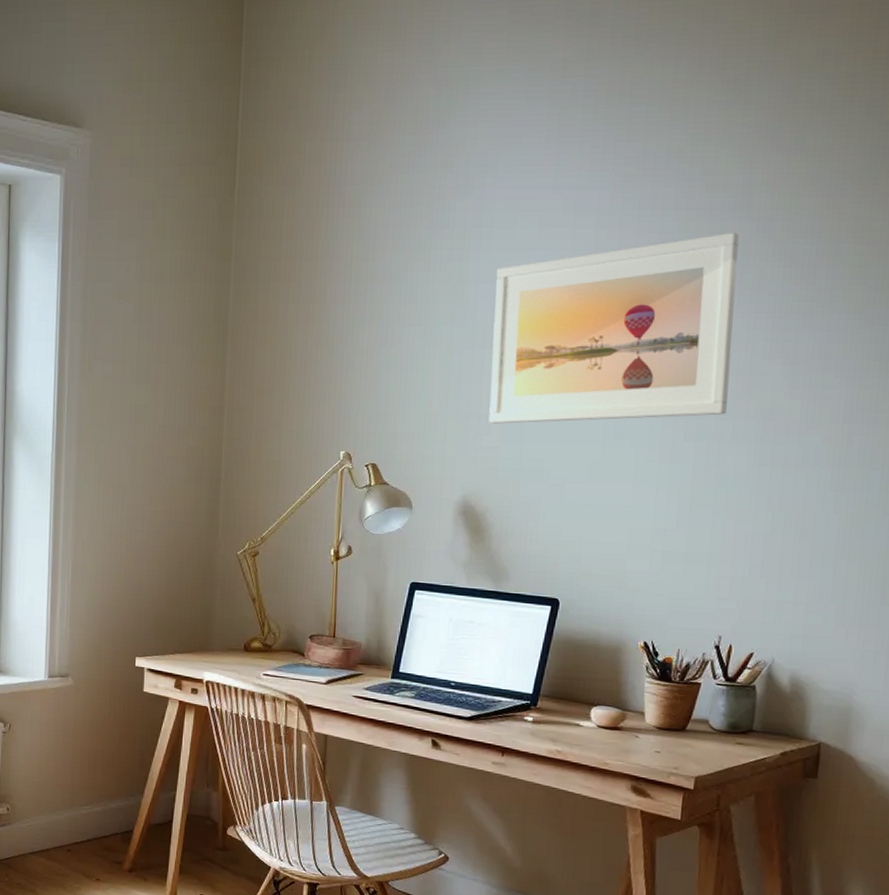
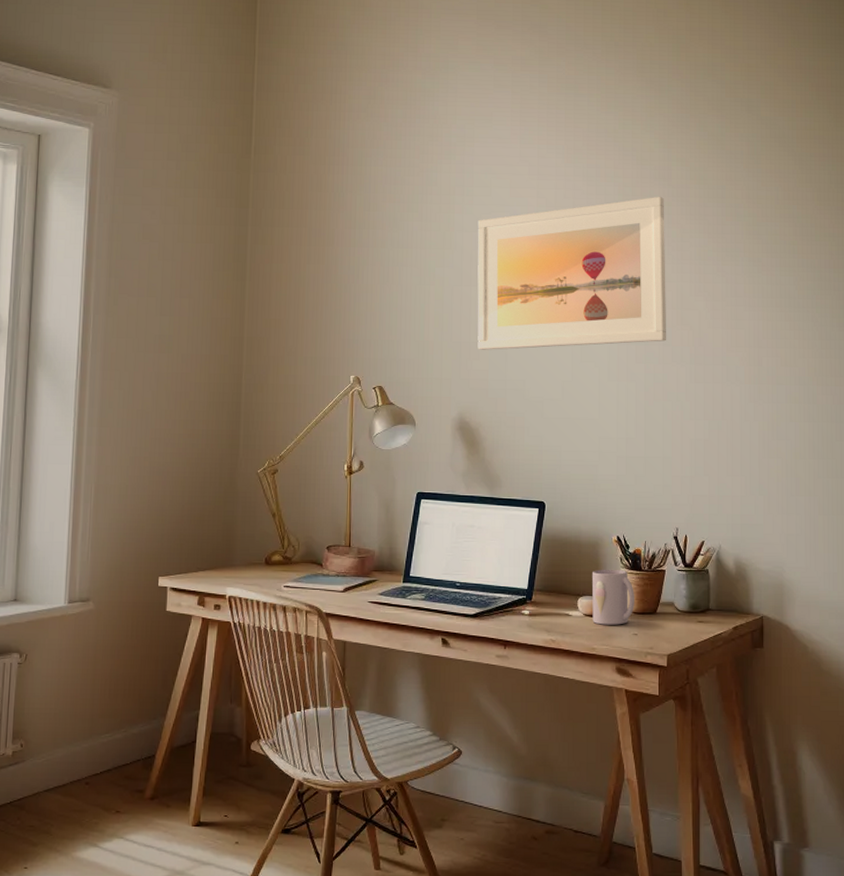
mug: none [607,677,661,740] -> present [591,569,634,625]

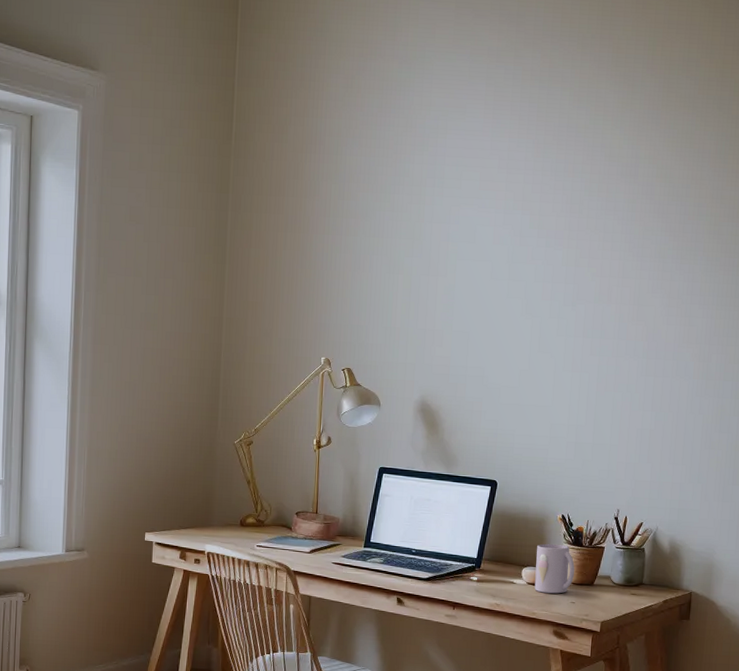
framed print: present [477,196,667,350] -> none [441,193,629,338]

